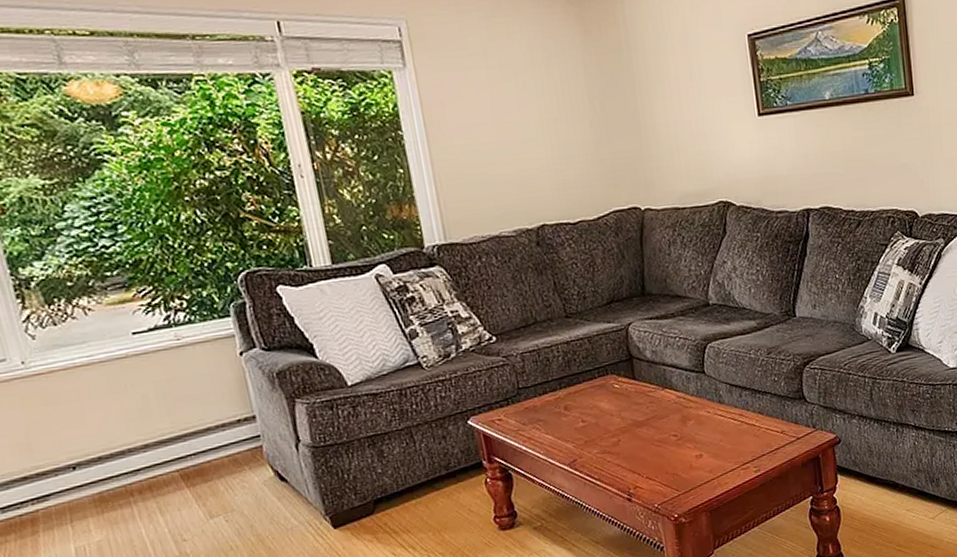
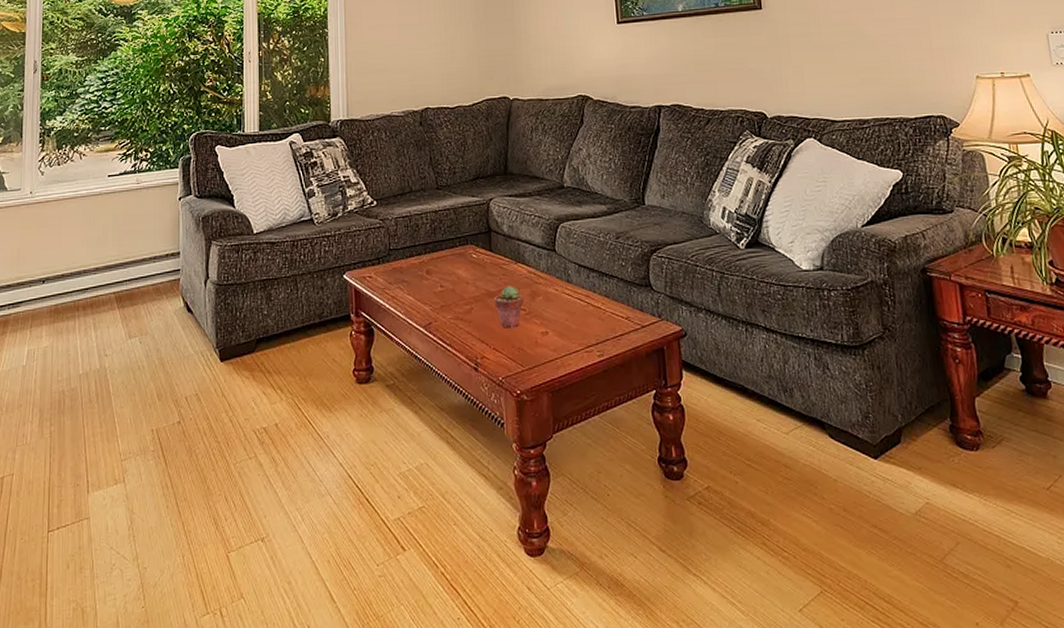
potted succulent: none [643,413,675,456] -> present [494,286,523,328]

